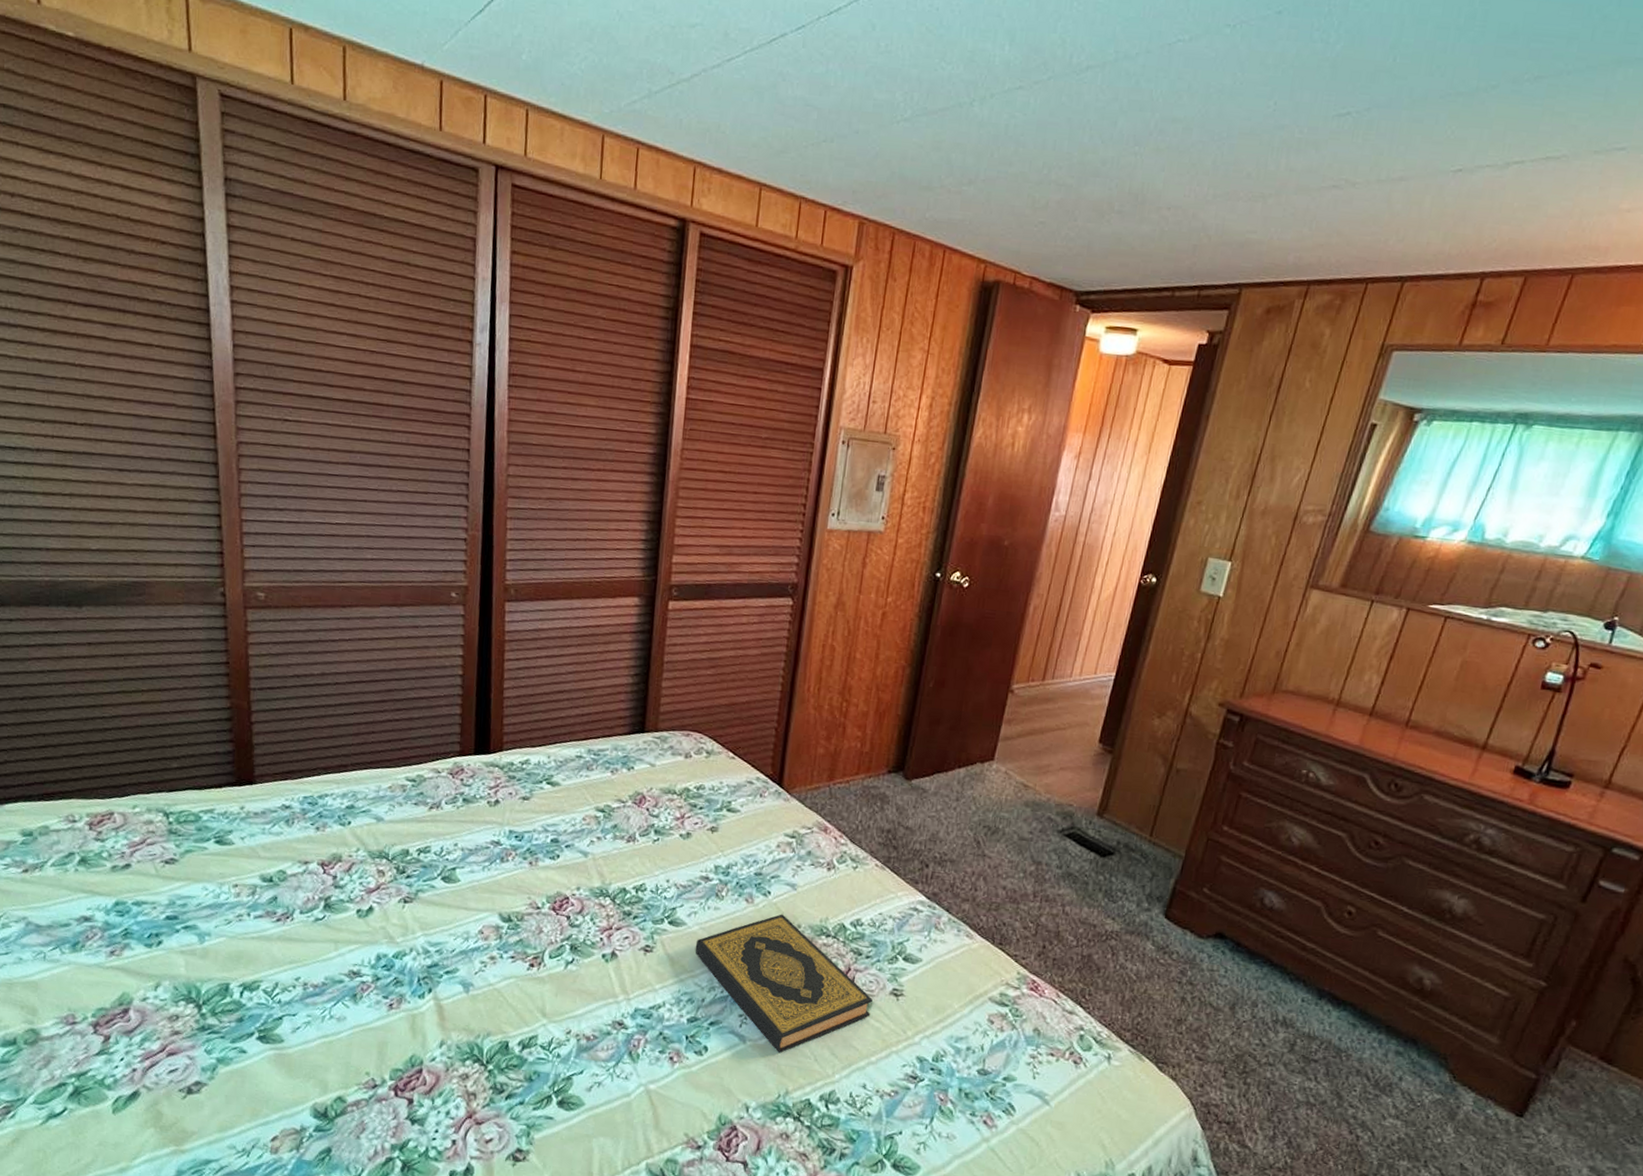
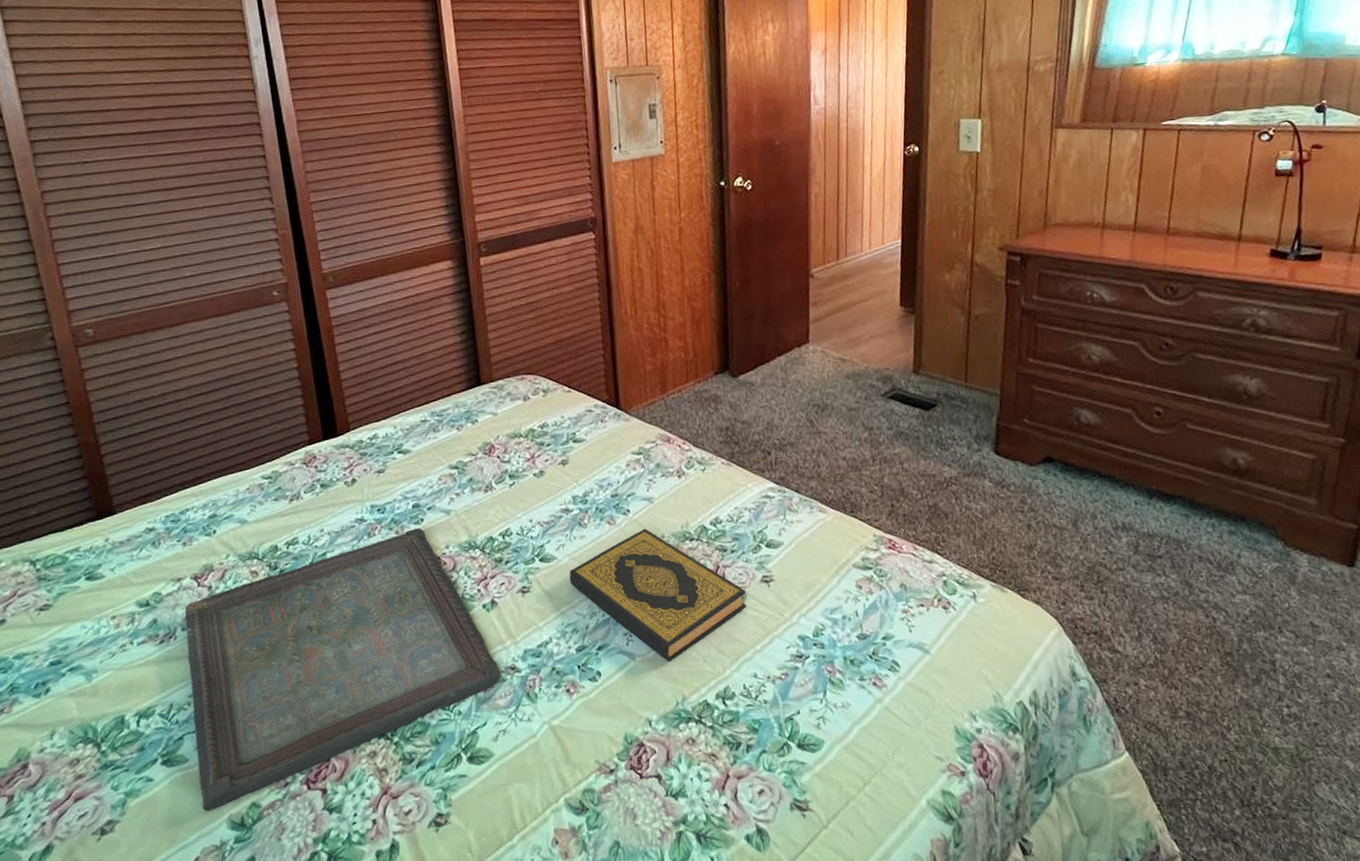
serving tray: none [289,863,608,1095] -> present [185,528,501,812]

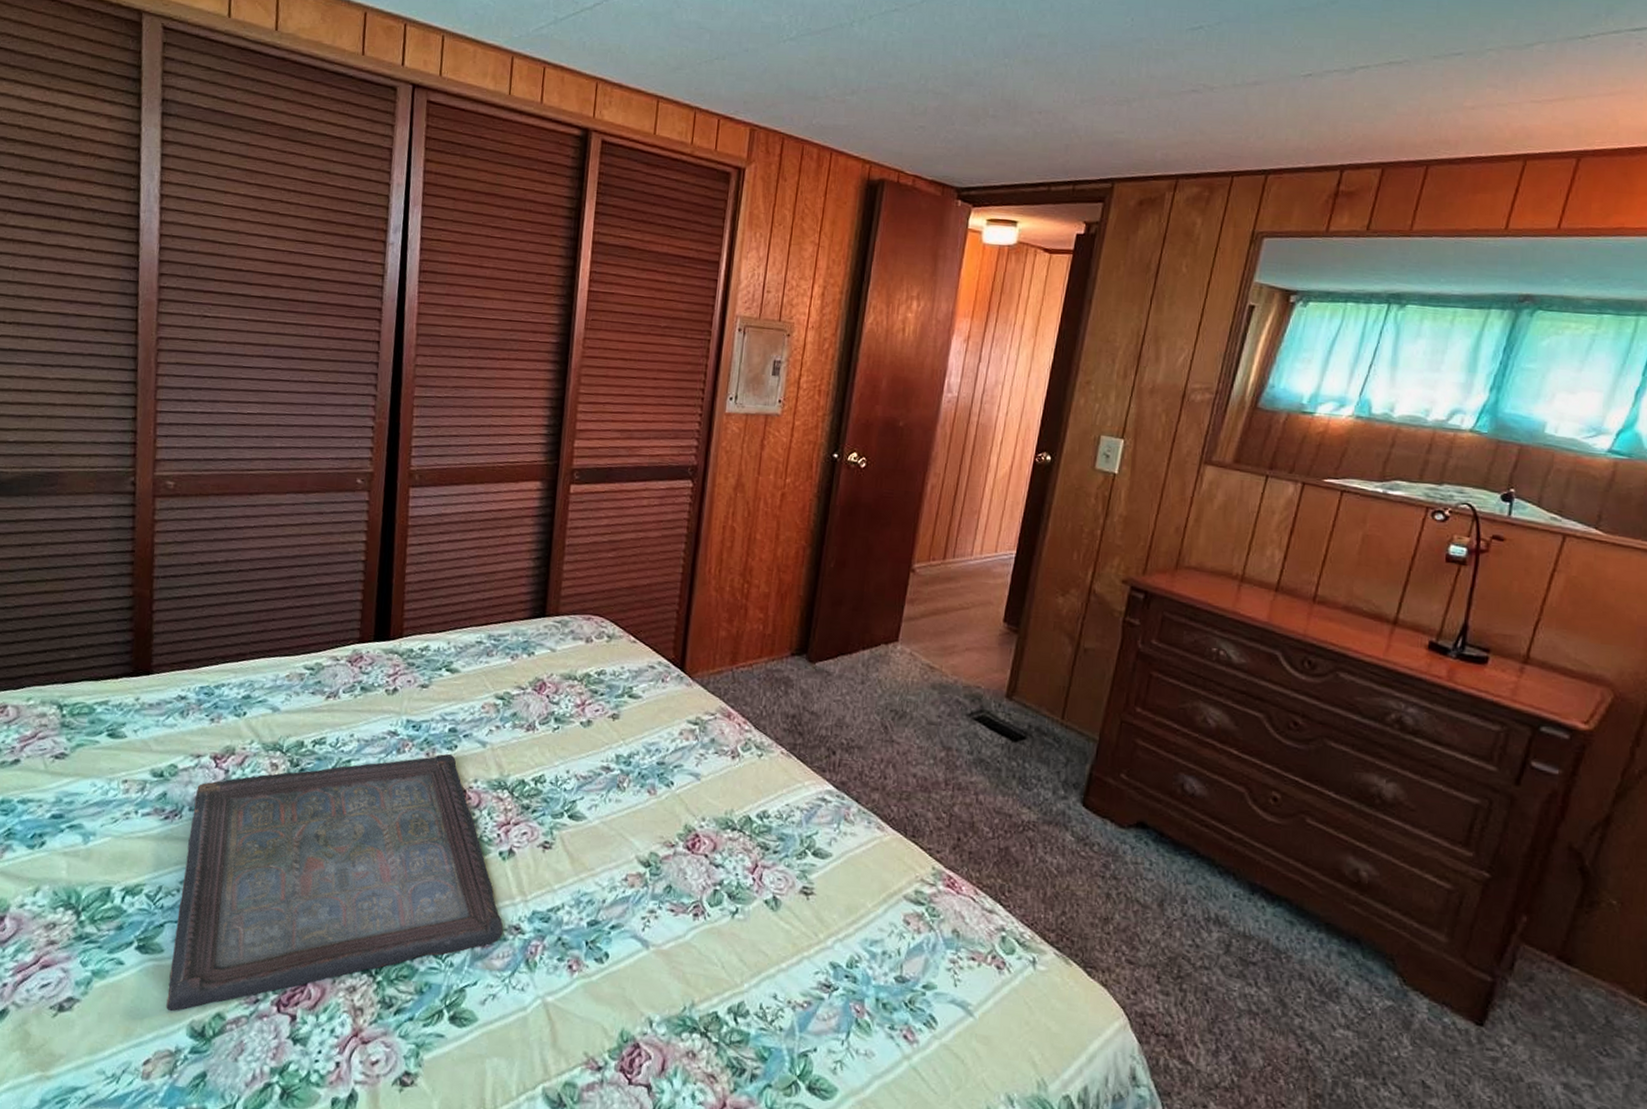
hardback book: present [569,528,747,662] -> none [595,806,781,959]

